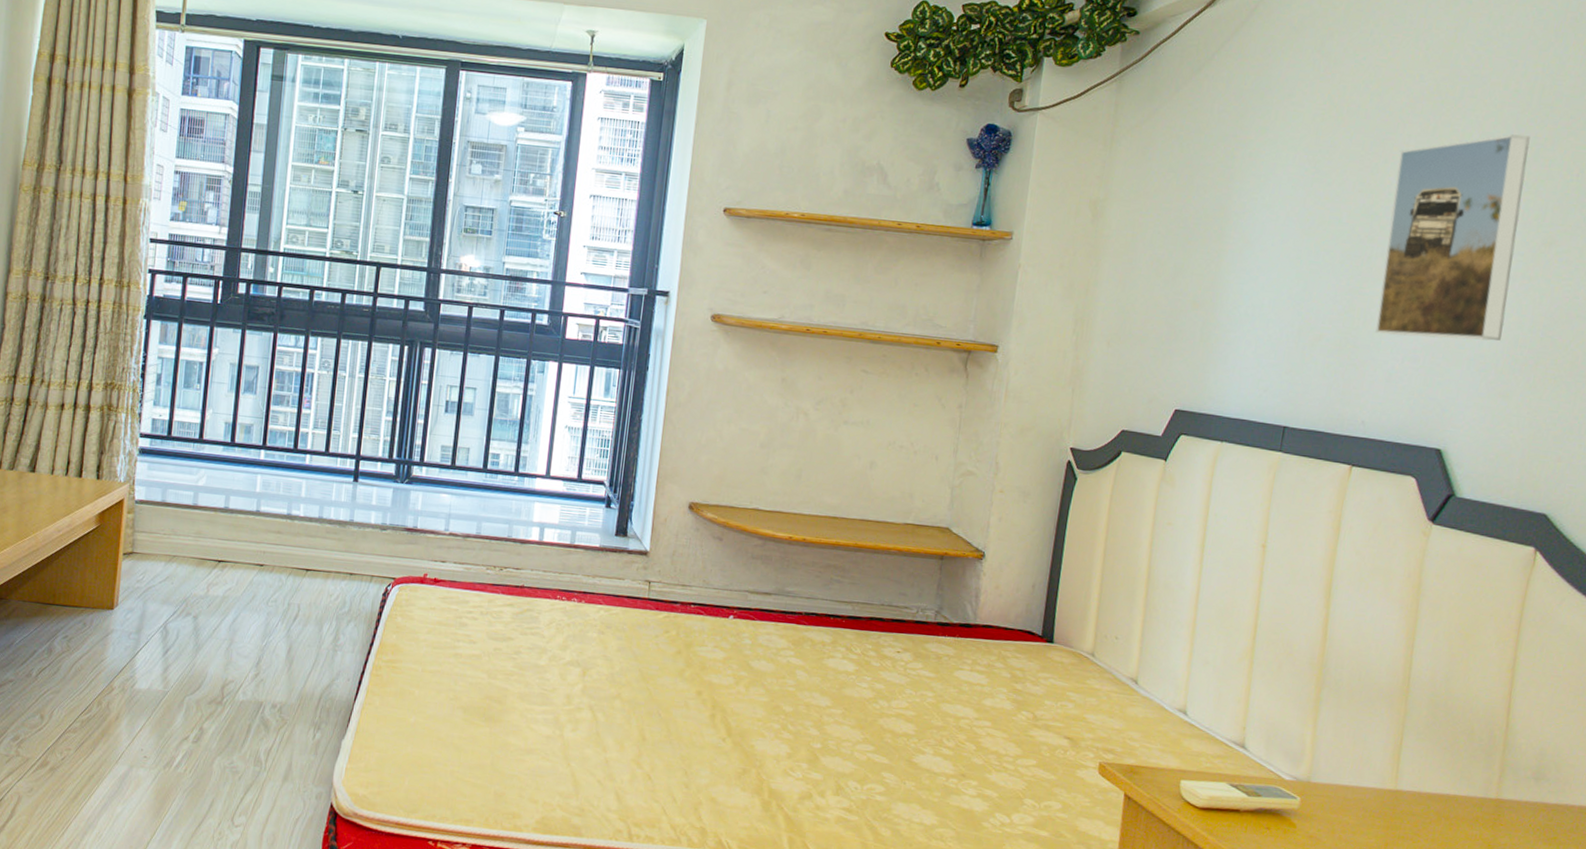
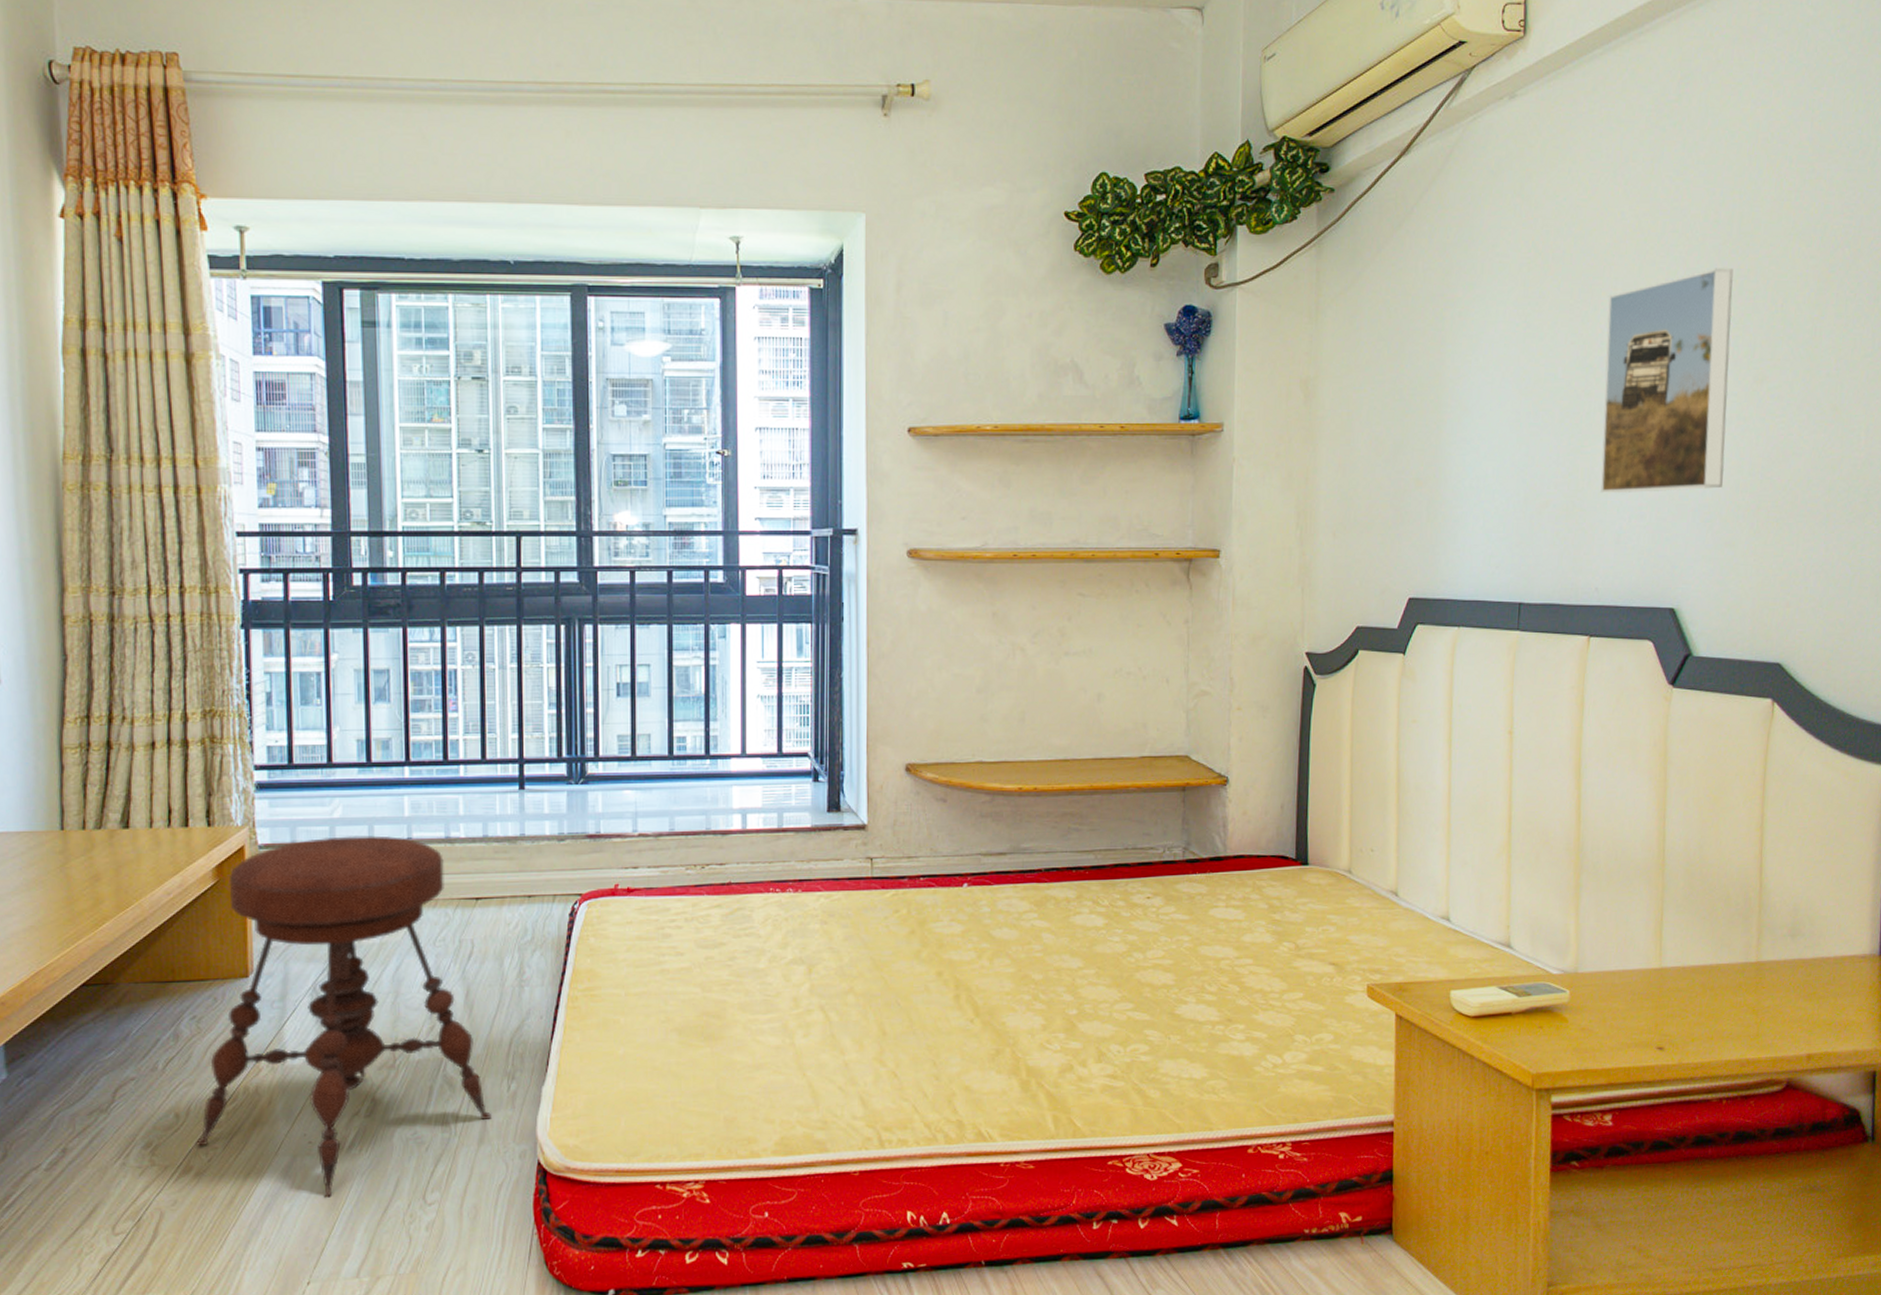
stool: none [54,500,297,807] -> present [196,835,491,1199]

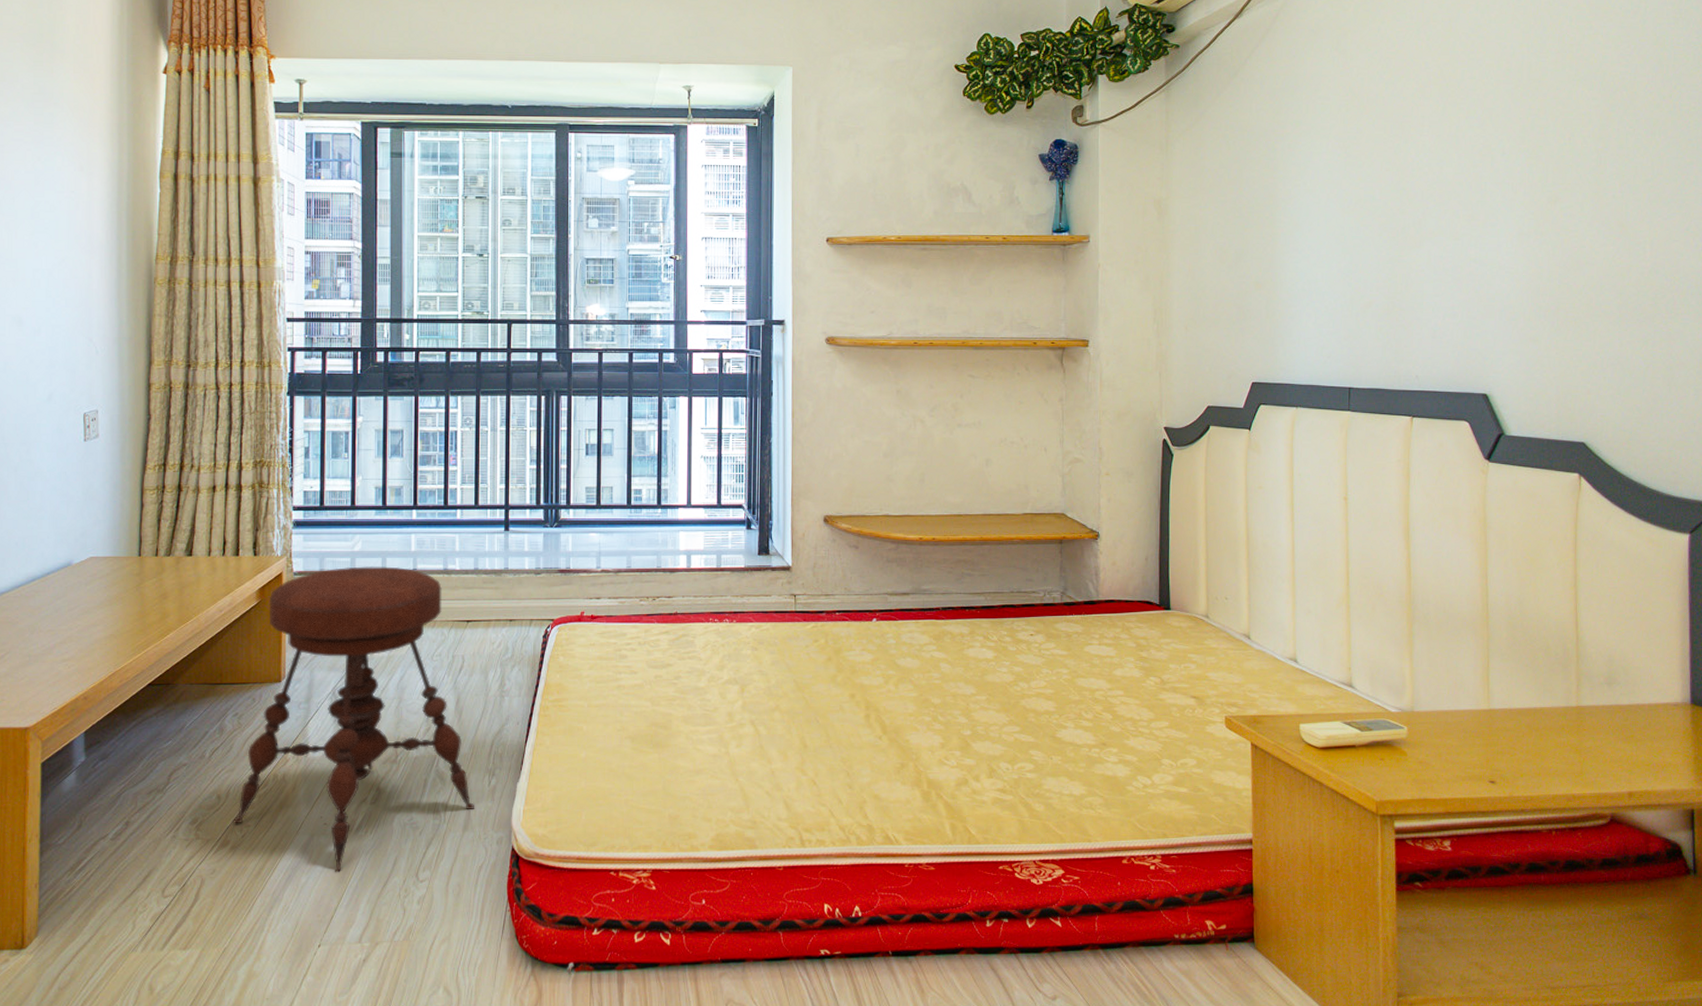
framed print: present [1600,267,1734,494] -> none [1416,107,1526,296]

